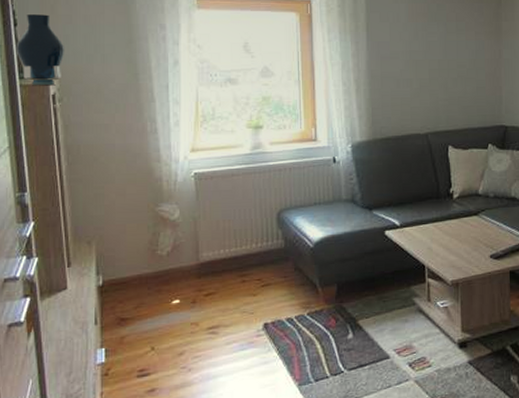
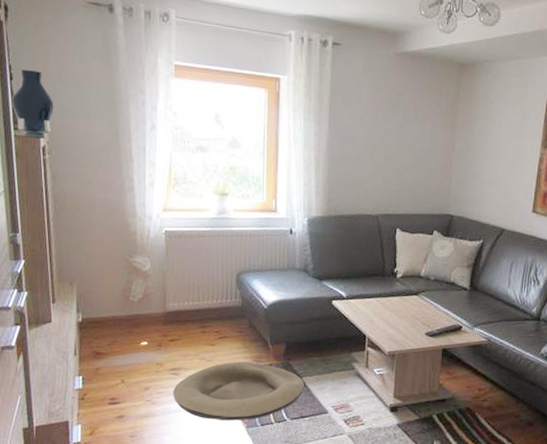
dog bed: none [211,309,361,381] -> present [172,361,304,421]

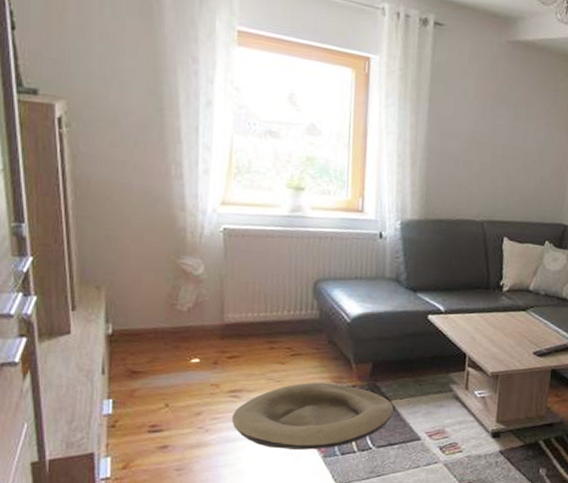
vase: present [11,70,55,139] -> none [13,18,75,107]

